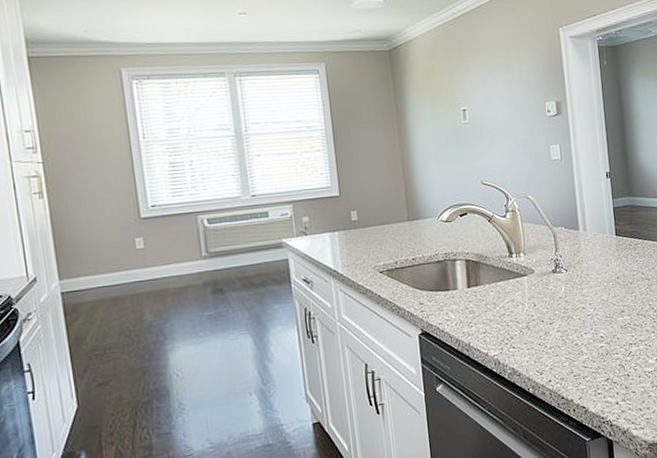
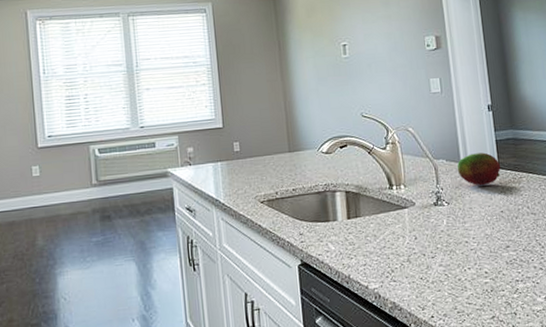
fruit: none [575,220,617,253] -> present [457,152,500,186]

